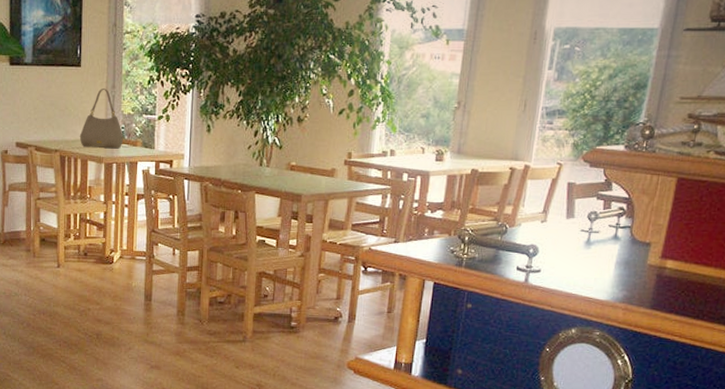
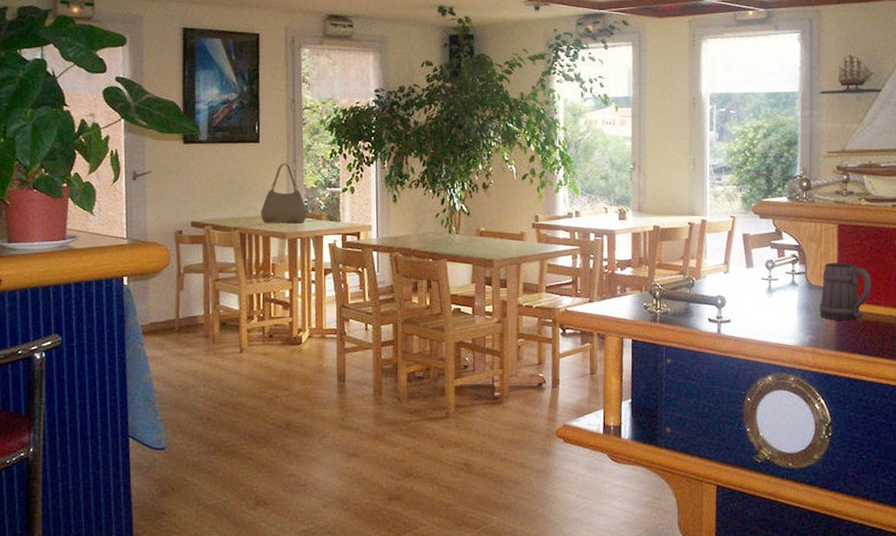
beer mug: none [639,218,705,280] -> present [819,262,872,321]

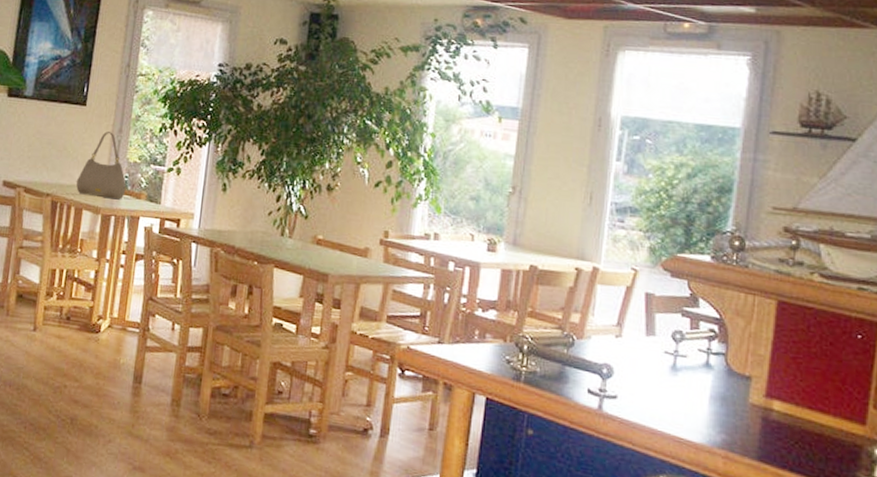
beer mug: present [819,262,872,321] -> none [739,347,817,427]

